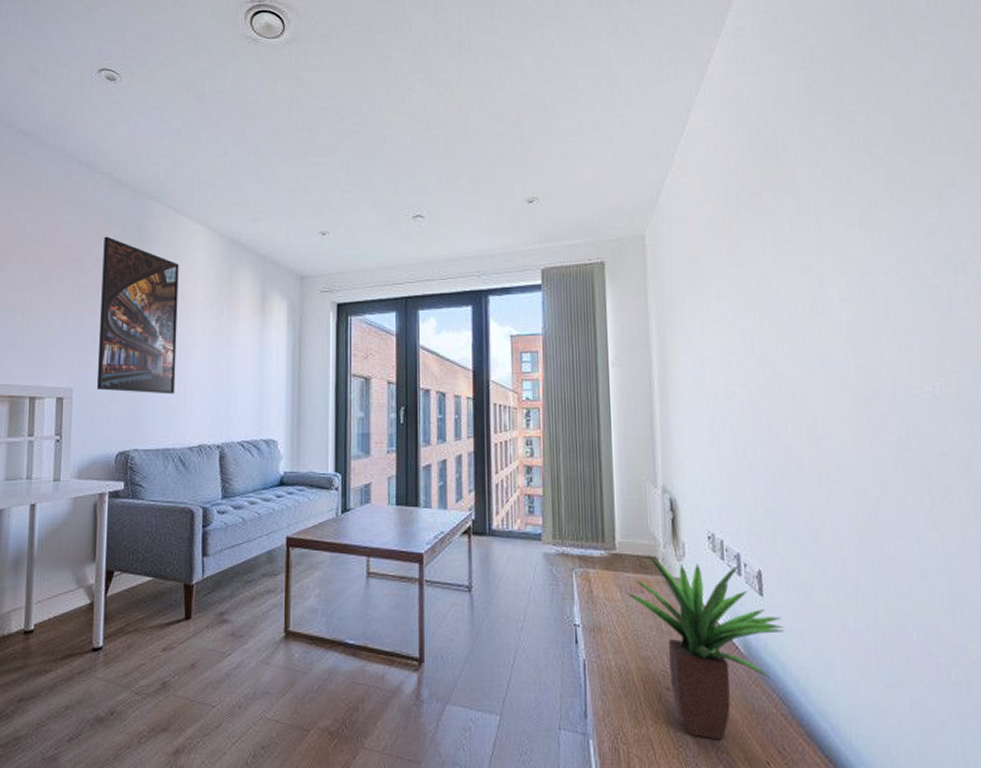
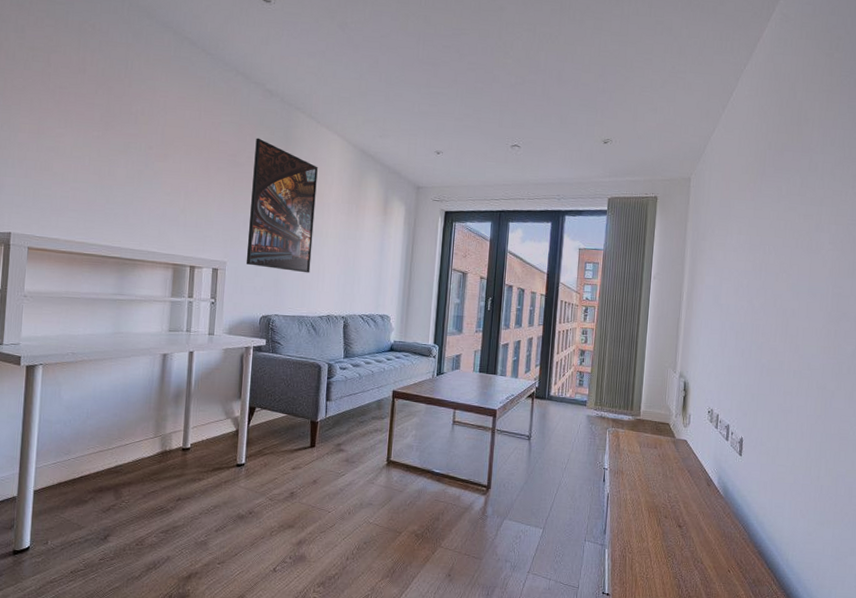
potted plant: present [624,555,785,741] -> none [643,422,754,554]

